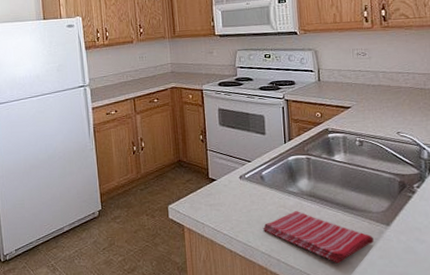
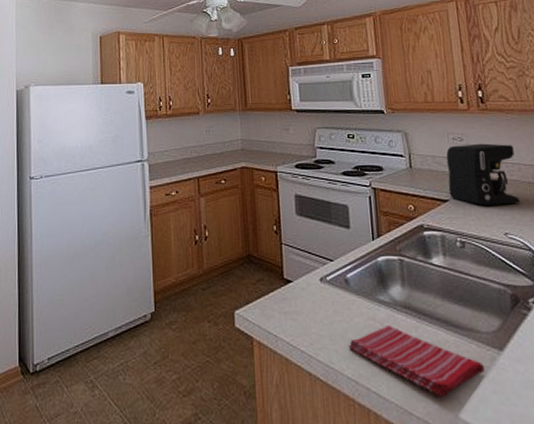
coffee maker: none [350,56,412,110] -> present [446,143,520,206]

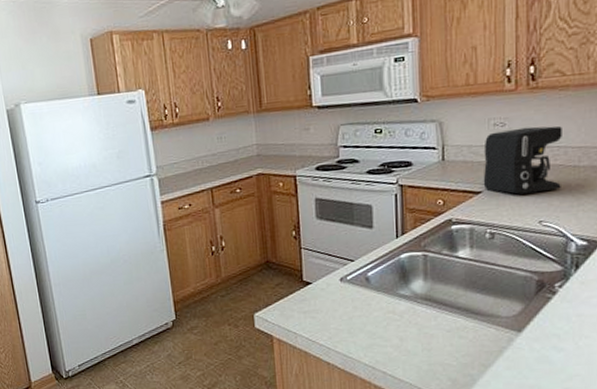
dish towel: present [348,326,485,398] -> none [366,317,500,376]

